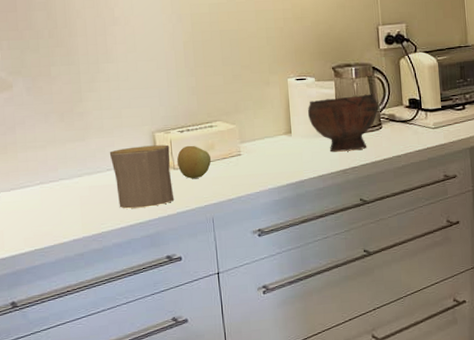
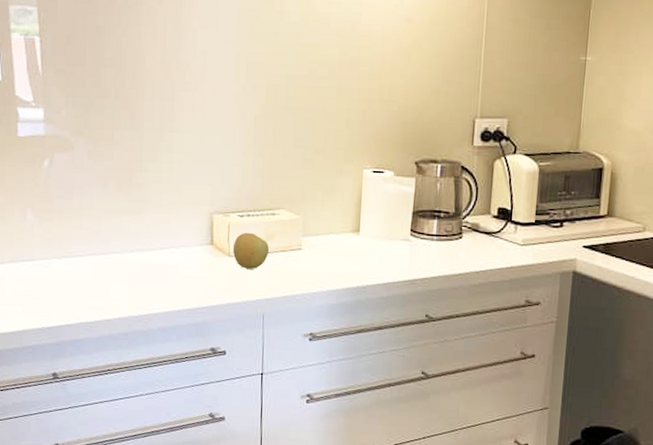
cup: present [109,145,173,209] -> none [164,227,227,294]
bowl: present [308,94,378,152] -> none [381,197,461,260]

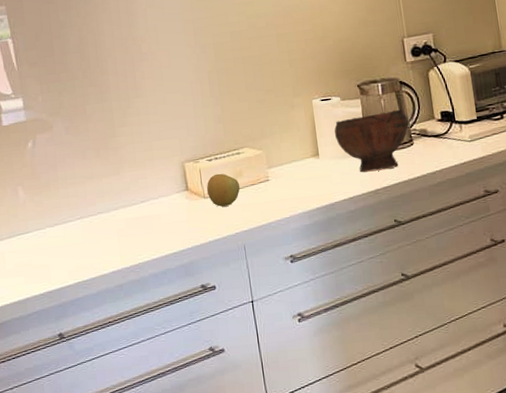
bowl: none [381,197,461,260] -> present [334,109,408,173]

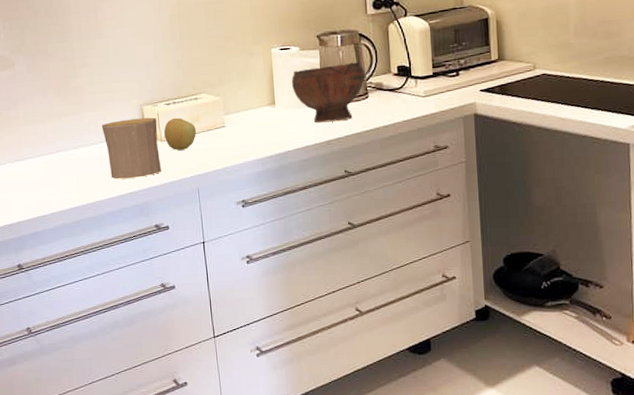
cup: none [142,174,205,240] -> present [101,117,161,179]

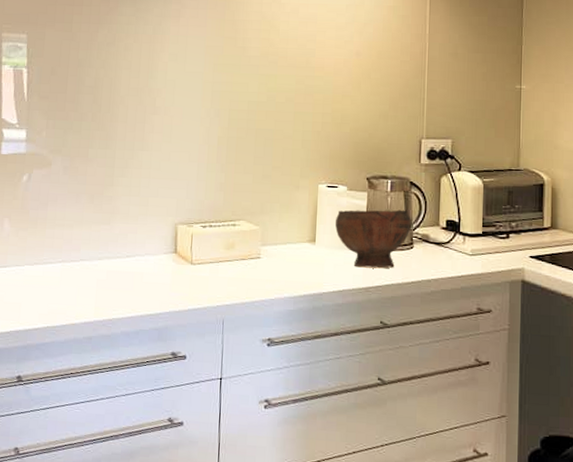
cup: present [101,117,161,179] -> none [131,236,190,300]
apple: present [164,117,197,150] -> none [195,241,230,276]

